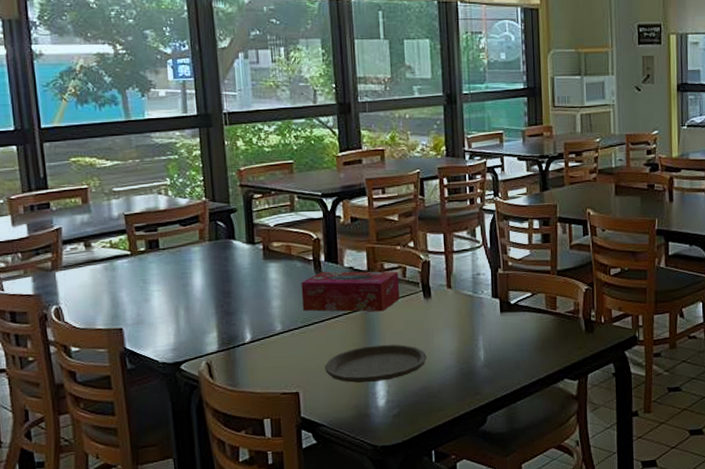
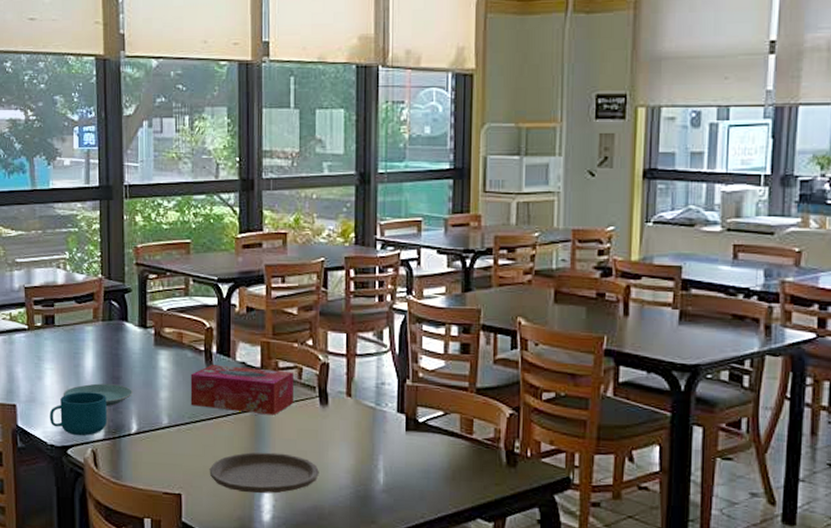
cup: none [159,308,220,351] -> present [49,392,107,436]
plate: none [172,298,246,320] -> present [63,383,134,406]

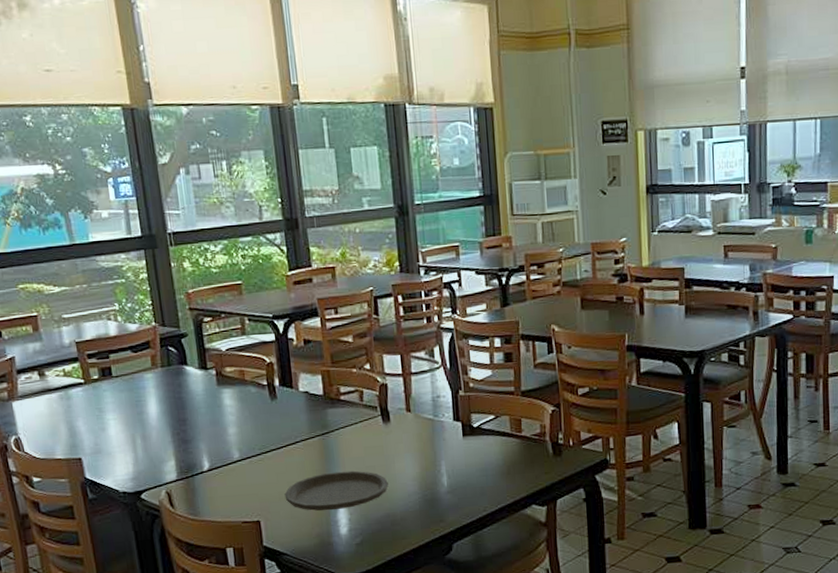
cup: present [49,392,107,436] -> none [118,436,178,480]
plate: present [63,383,134,406] -> none [129,426,202,448]
tissue box: present [190,365,293,415] -> none [256,395,358,438]

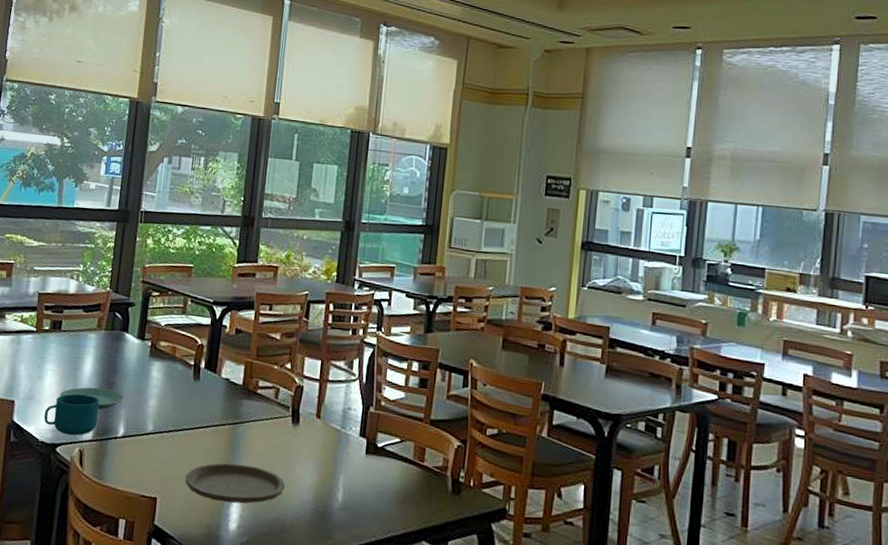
cup: none [118,436,178,480] -> present [44,393,99,436]
plate: none [129,426,202,448] -> present [59,387,125,409]

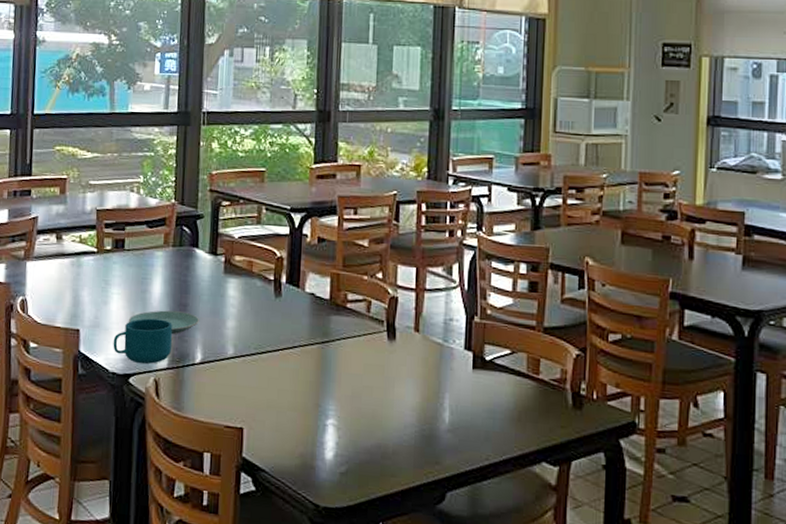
plate: present [185,463,285,504] -> none [273,386,384,430]

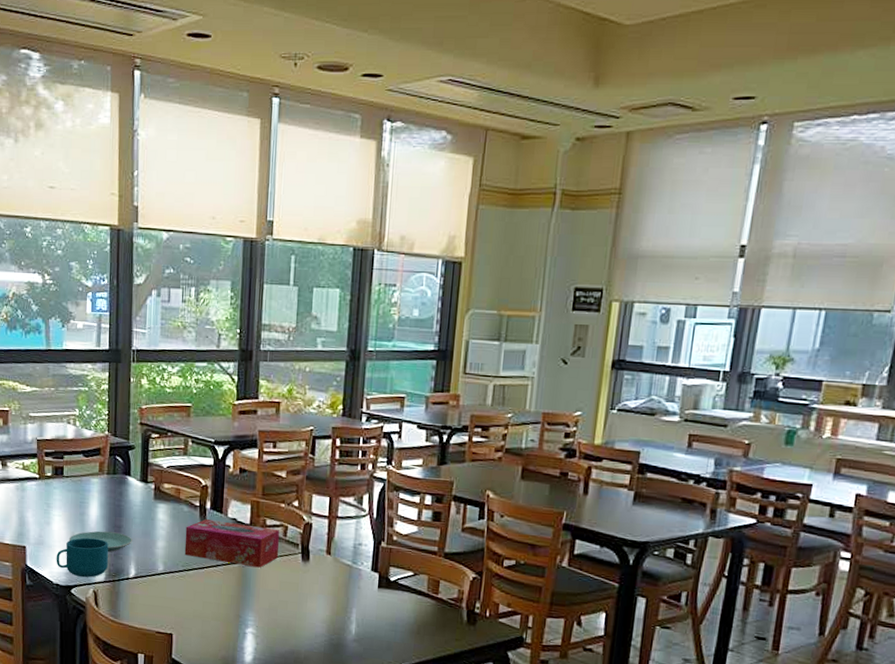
tissue box: none [257,295,362,349] -> present [184,519,279,568]

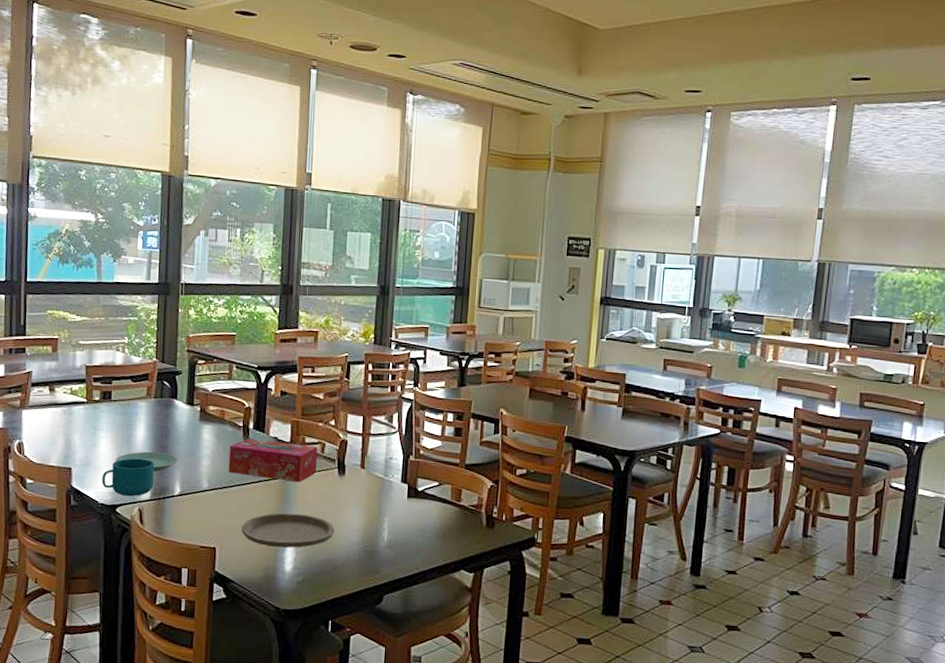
plate: none [198,600,298,638] -> present [241,513,335,548]

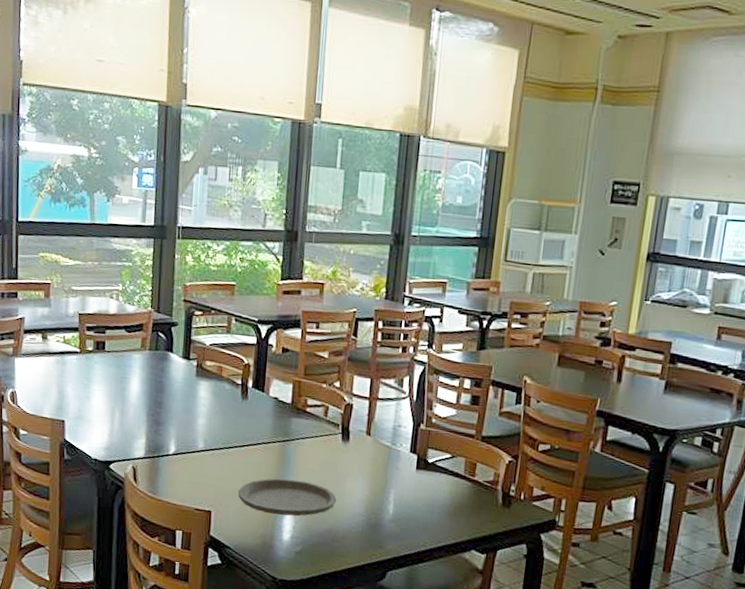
cup: present [102,458,154,497] -> none [95,413,149,453]
plate: present [115,451,179,471] -> none [108,406,174,428]
tissue box: present [228,438,317,483] -> none [225,397,320,447]

